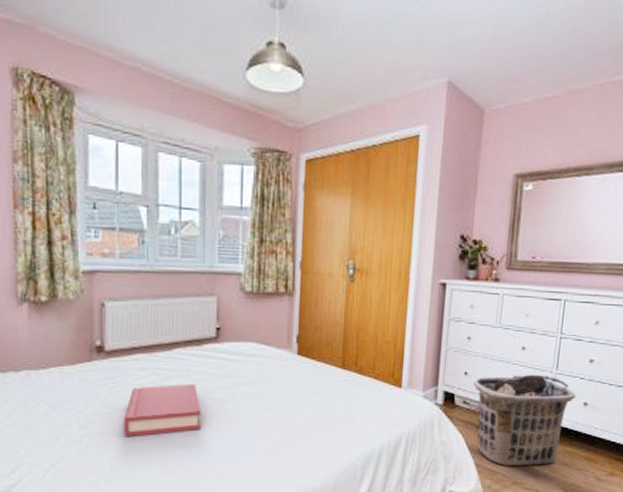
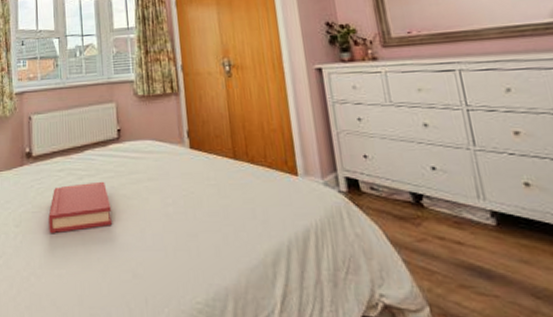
clothes hamper: present [473,374,576,466] -> none [376,152,511,263]

